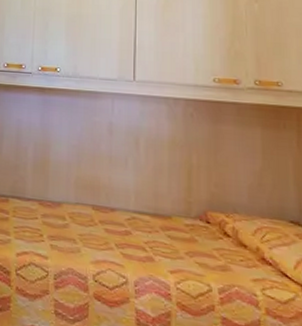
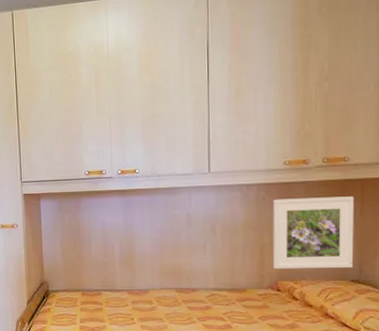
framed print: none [201,118,292,206] -> present [273,196,354,269]

